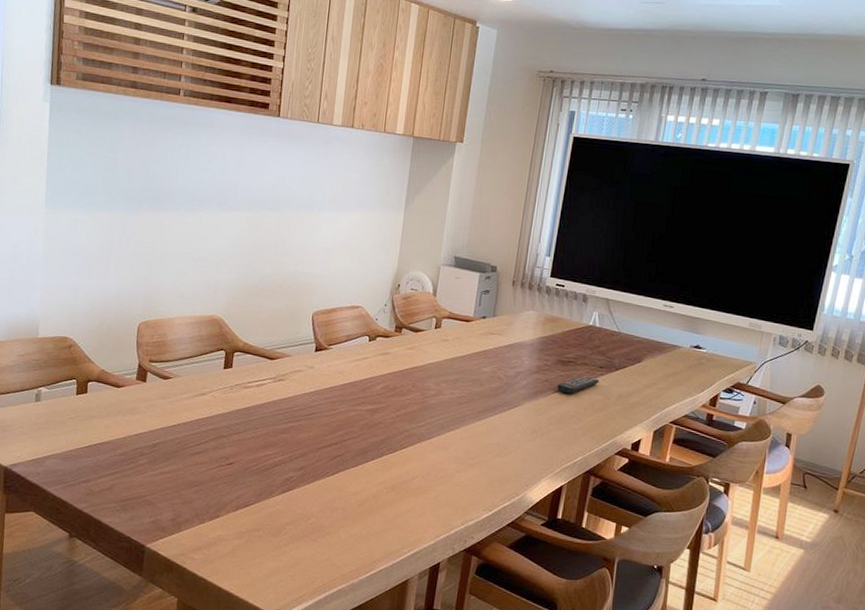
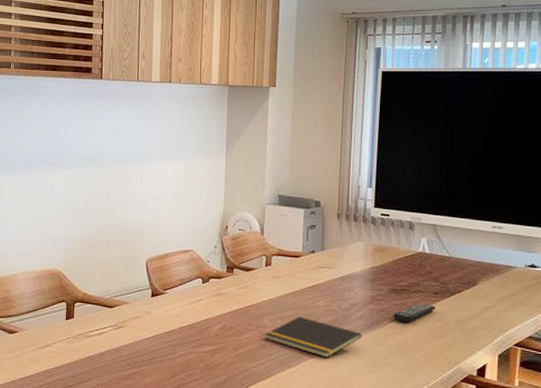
notepad: none [427,381,524,424] -> present [265,316,362,358]

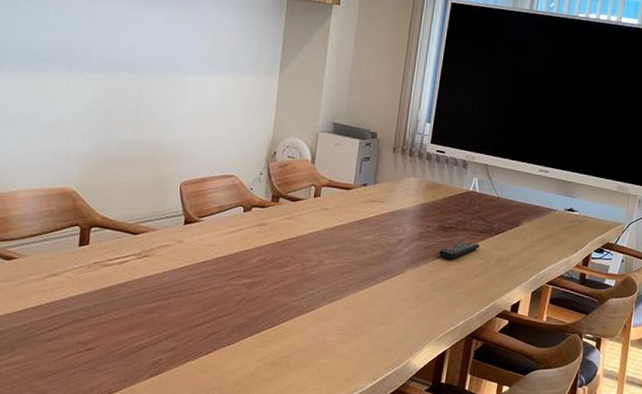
notepad: present [265,316,362,358] -> none [308,250,407,293]

